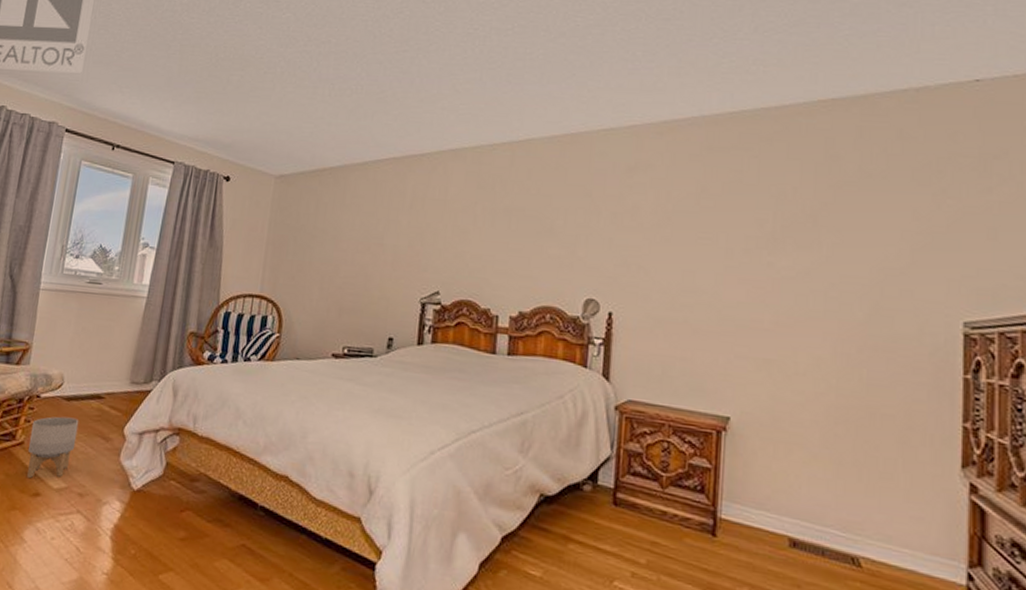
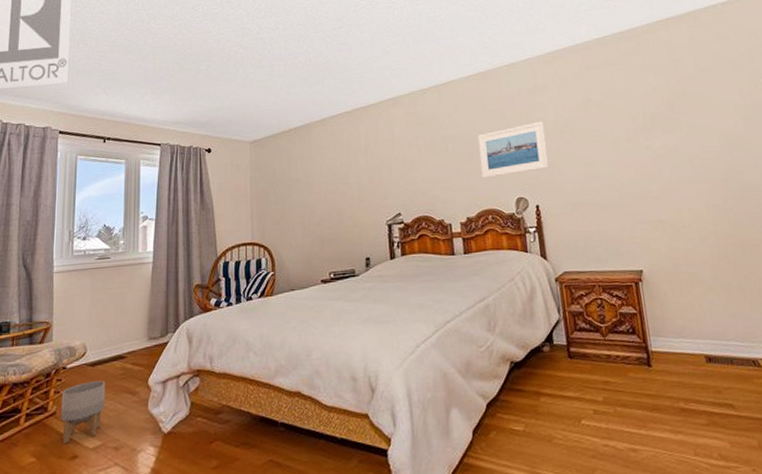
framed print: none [547,207,640,270] -> present [478,121,550,179]

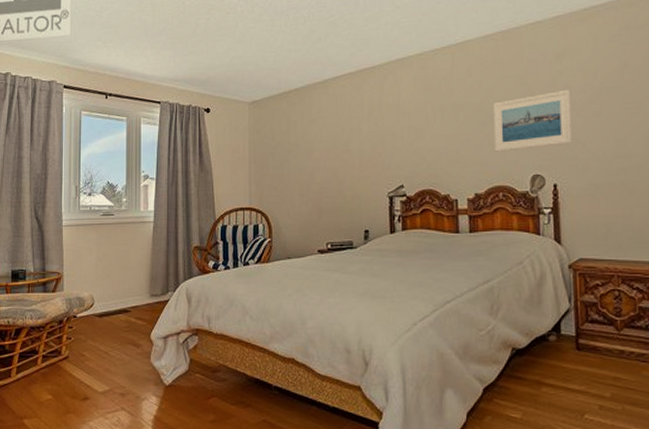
planter: present [61,380,106,443] -> none [73,331,112,385]

